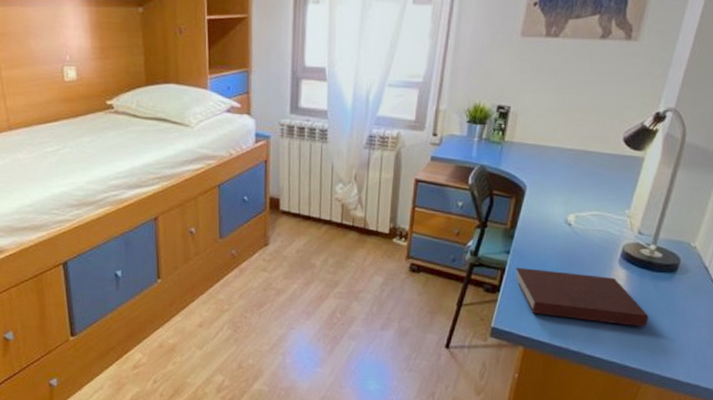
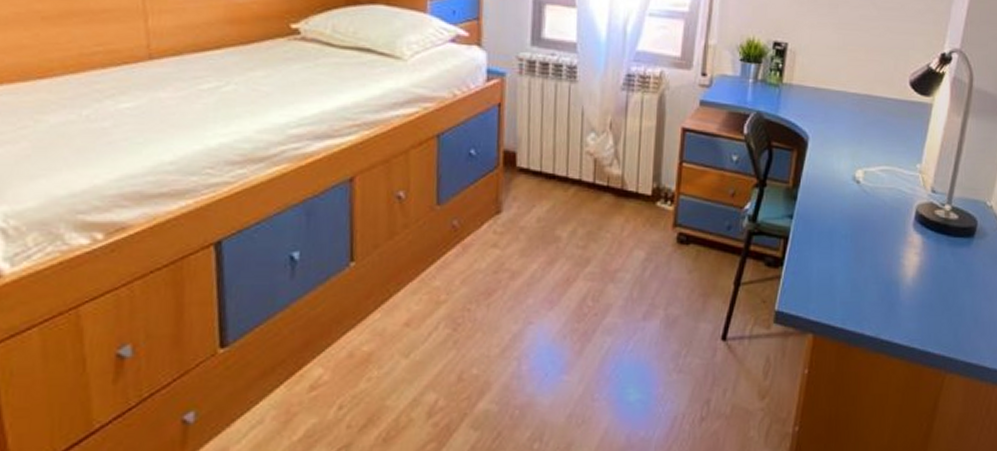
notebook: present [515,267,649,327] -> none [800,234,949,304]

